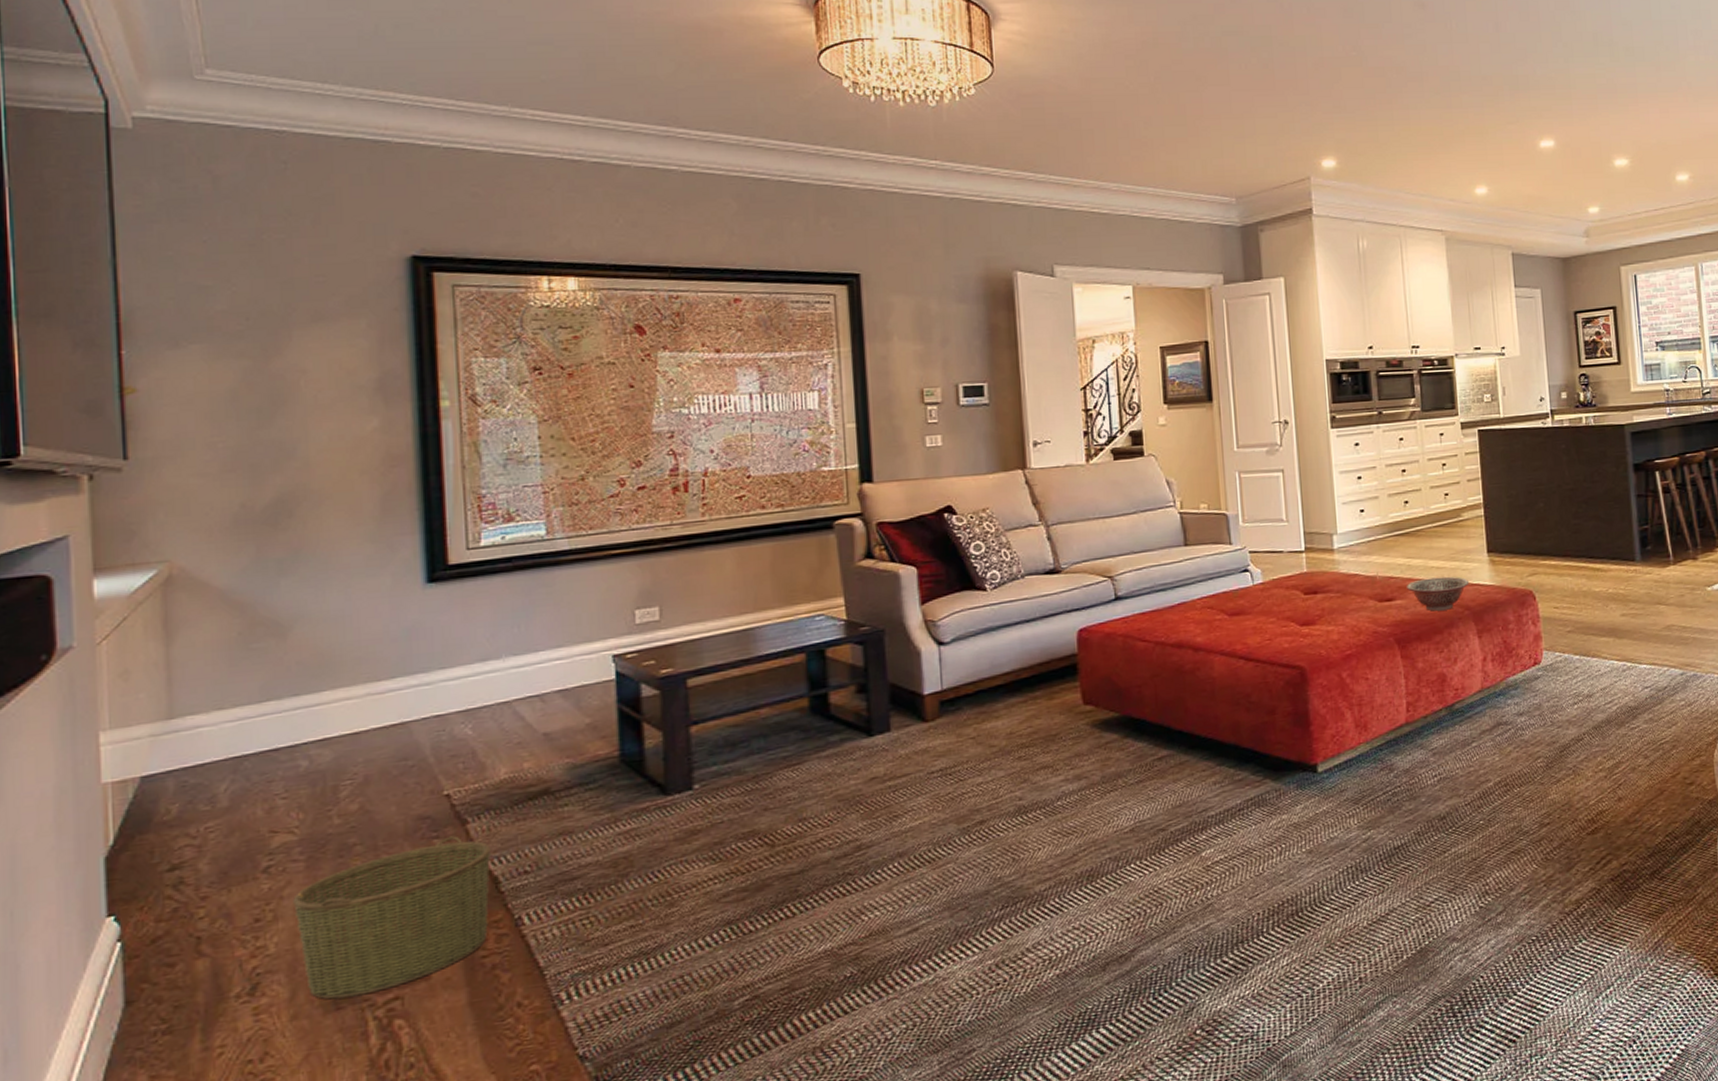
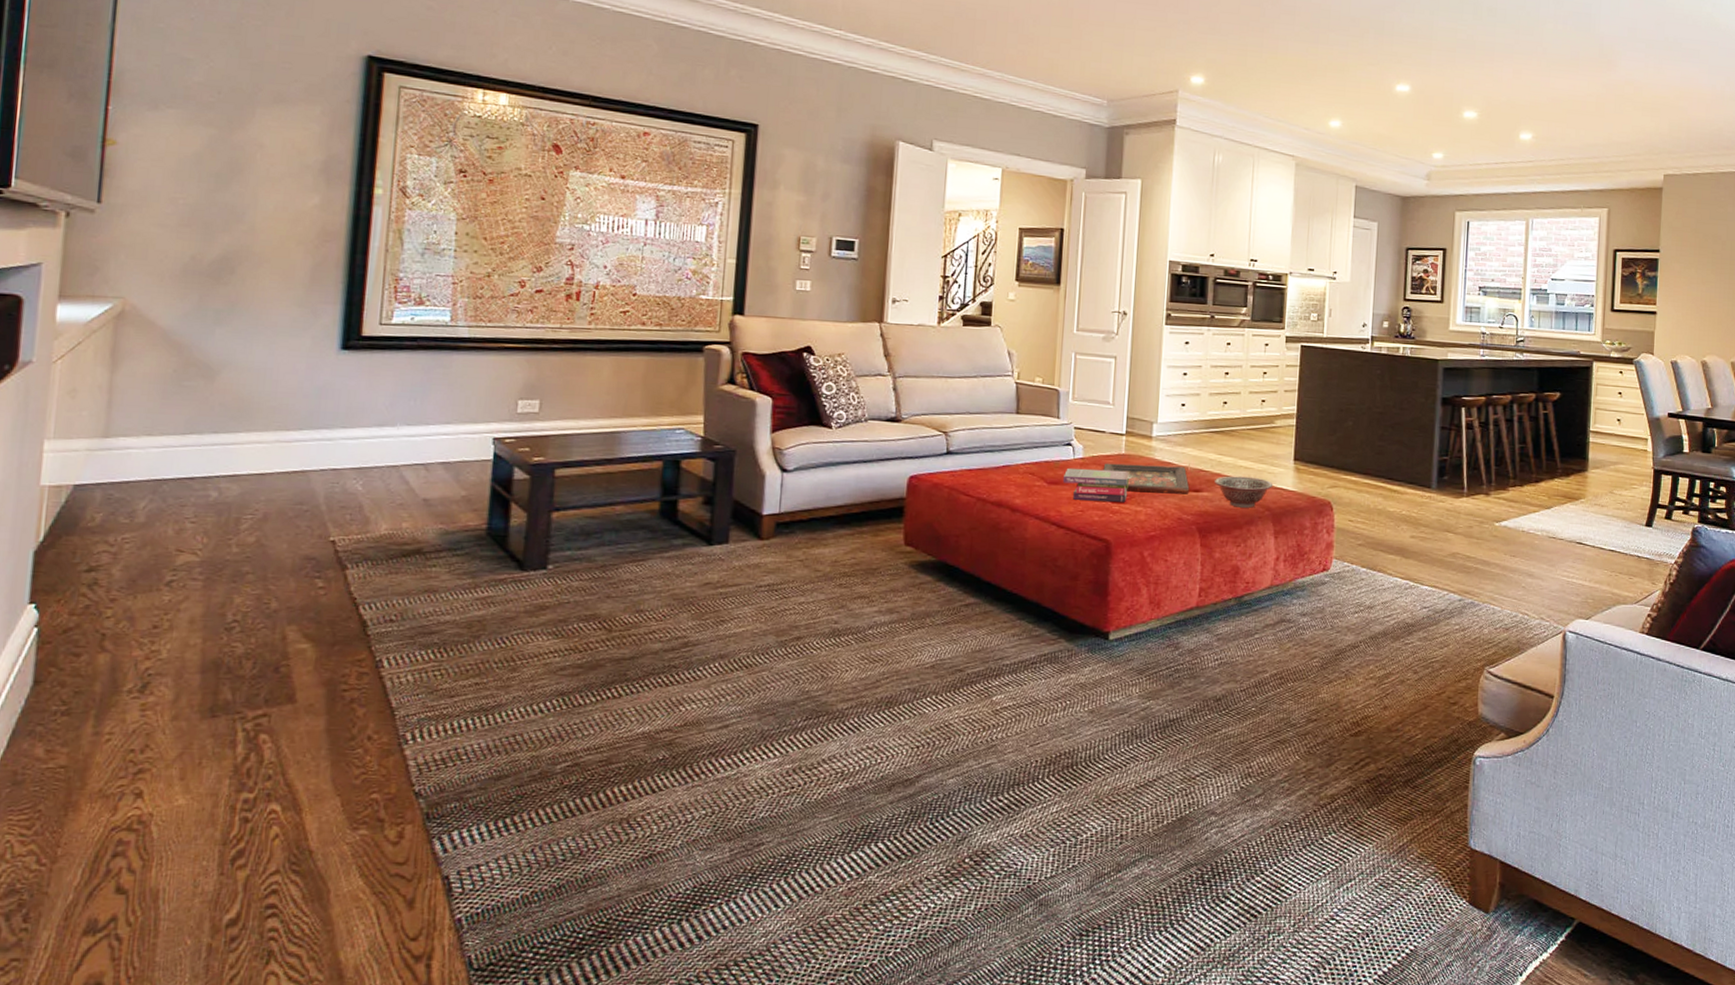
basket: present [293,835,491,1000] -> none [188,578,364,708]
books: none [1244,589,1317,629] -> present [1062,467,1130,502]
decorative tray: none [1286,576,1382,612] -> present [1103,463,1190,494]

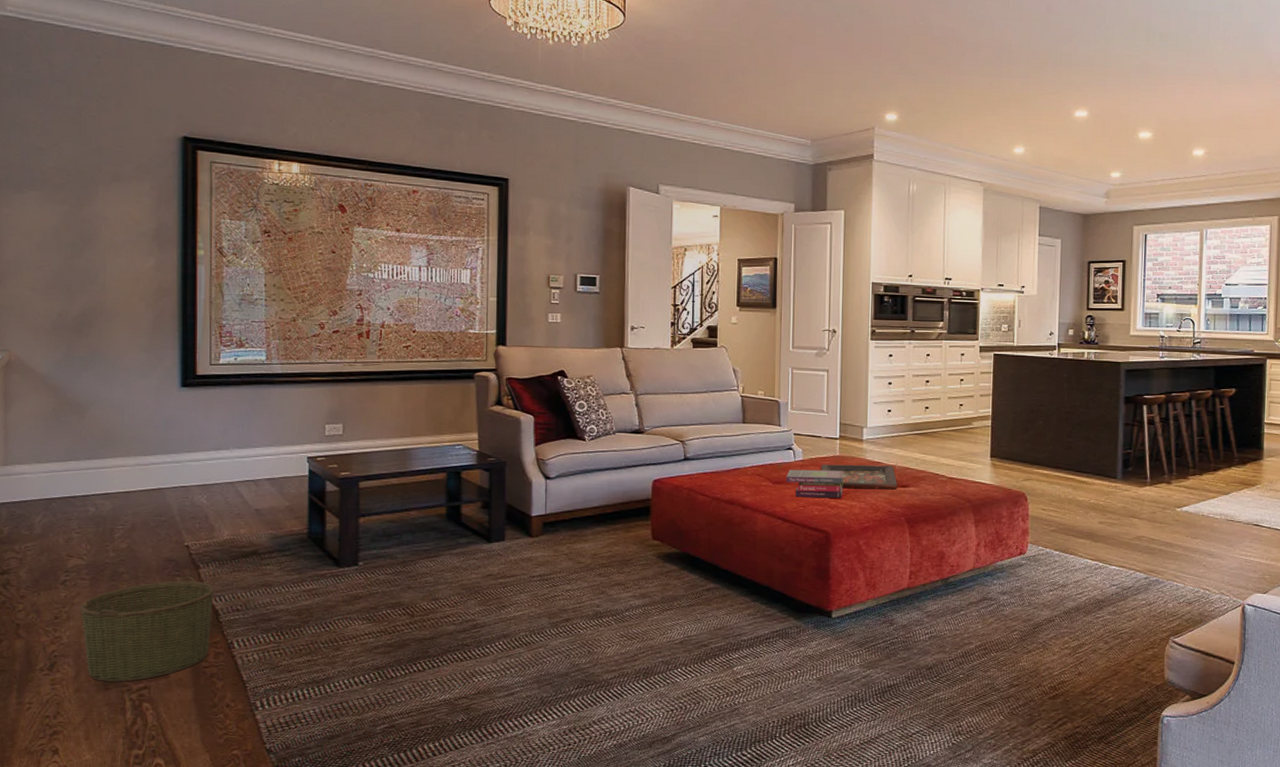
basket: none [188,578,364,708] -> present [80,576,214,682]
decorative bowl: present [1215,475,1274,508] -> none [920,472,973,500]

